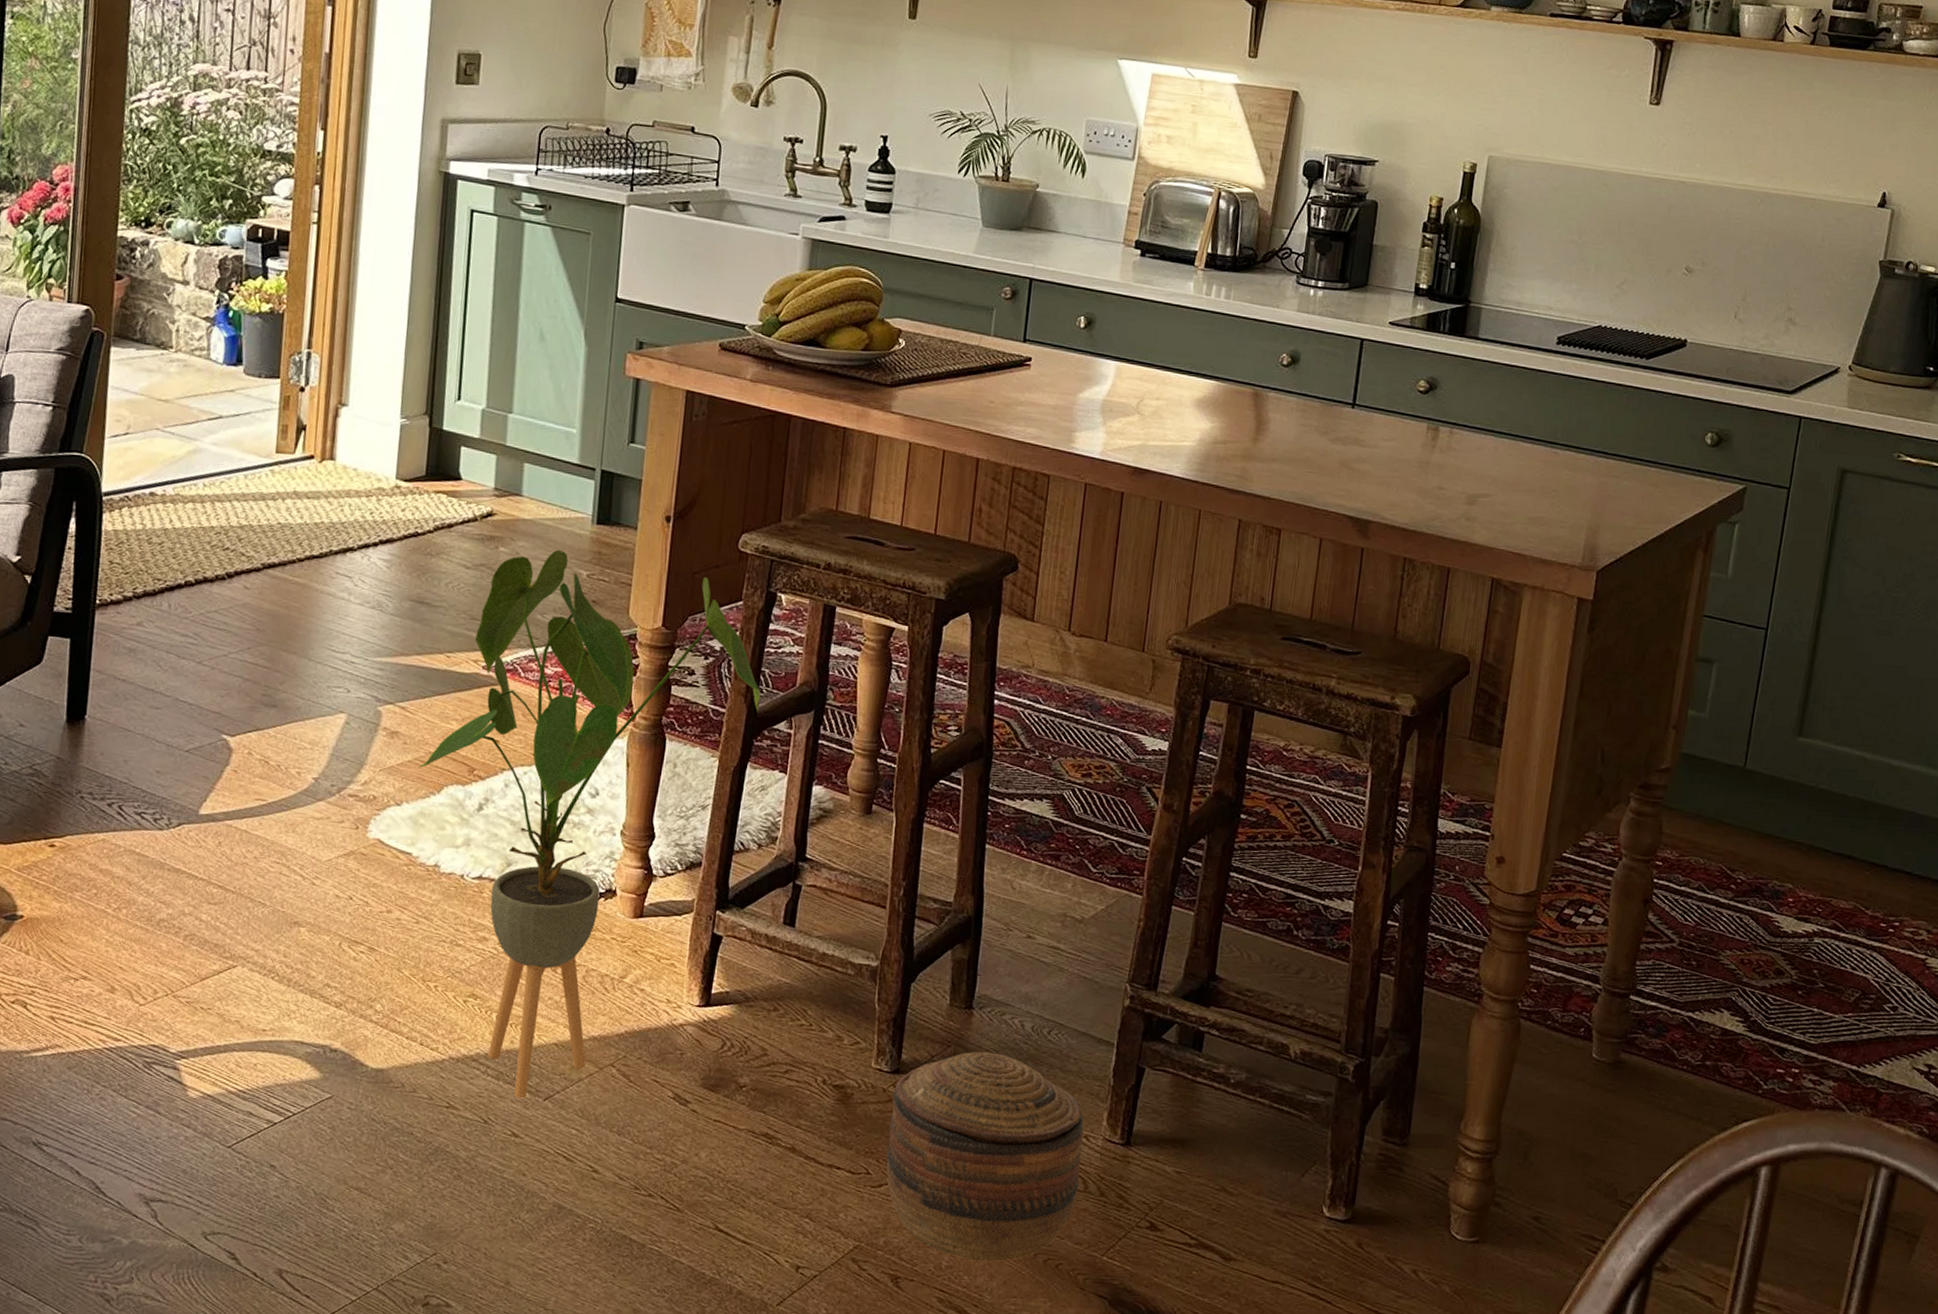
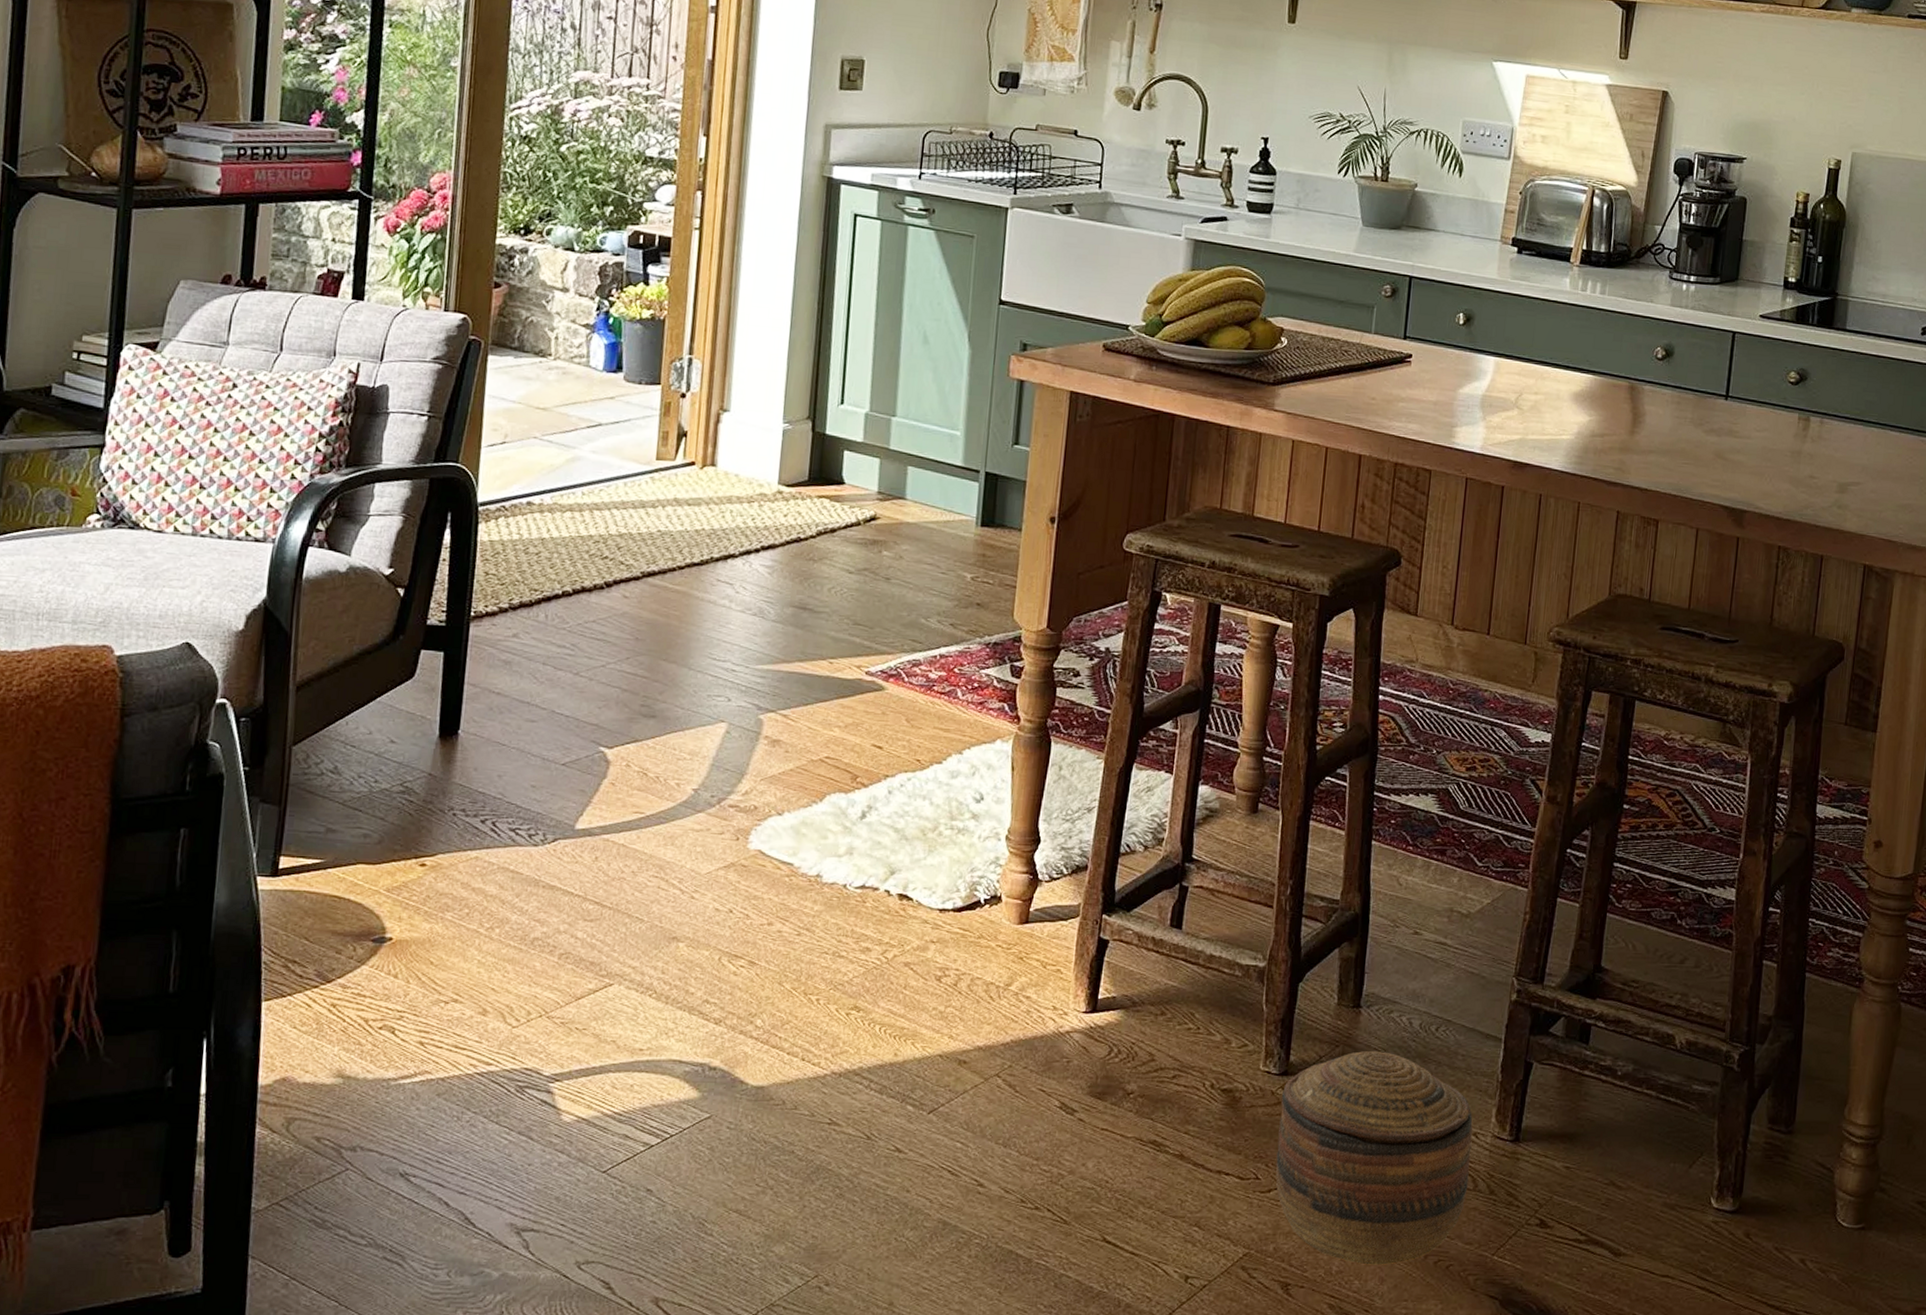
house plant: present [418,549,761,1099] -> none [800,552,1147,1113]

